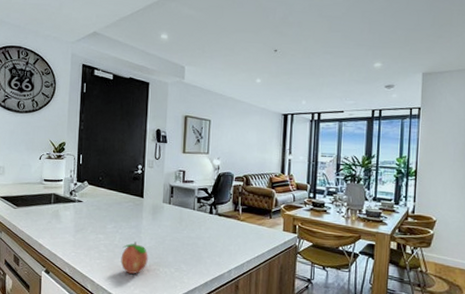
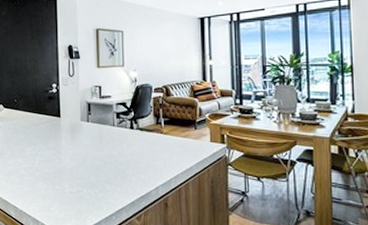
fruit: present [120,241,148,274] -> none [42,163,70,197]

